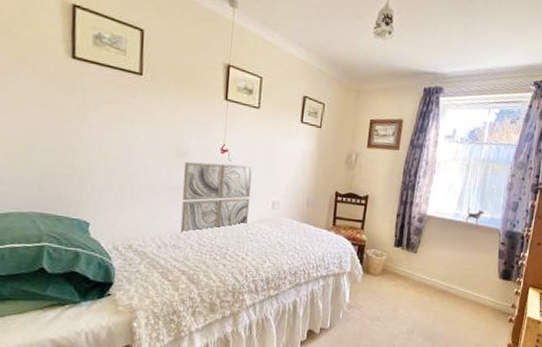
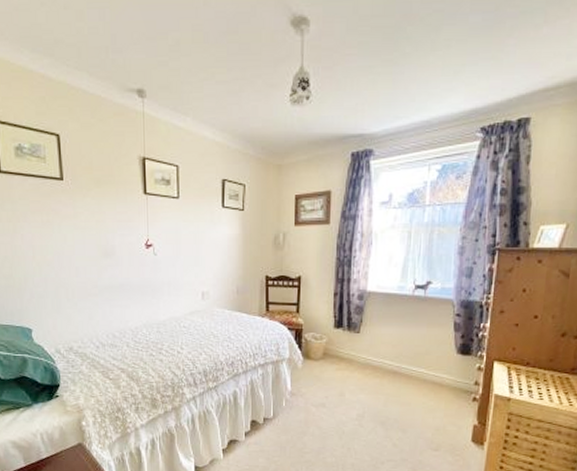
wall art: present [180,162,252,235] -> none [112,257,180,334]

